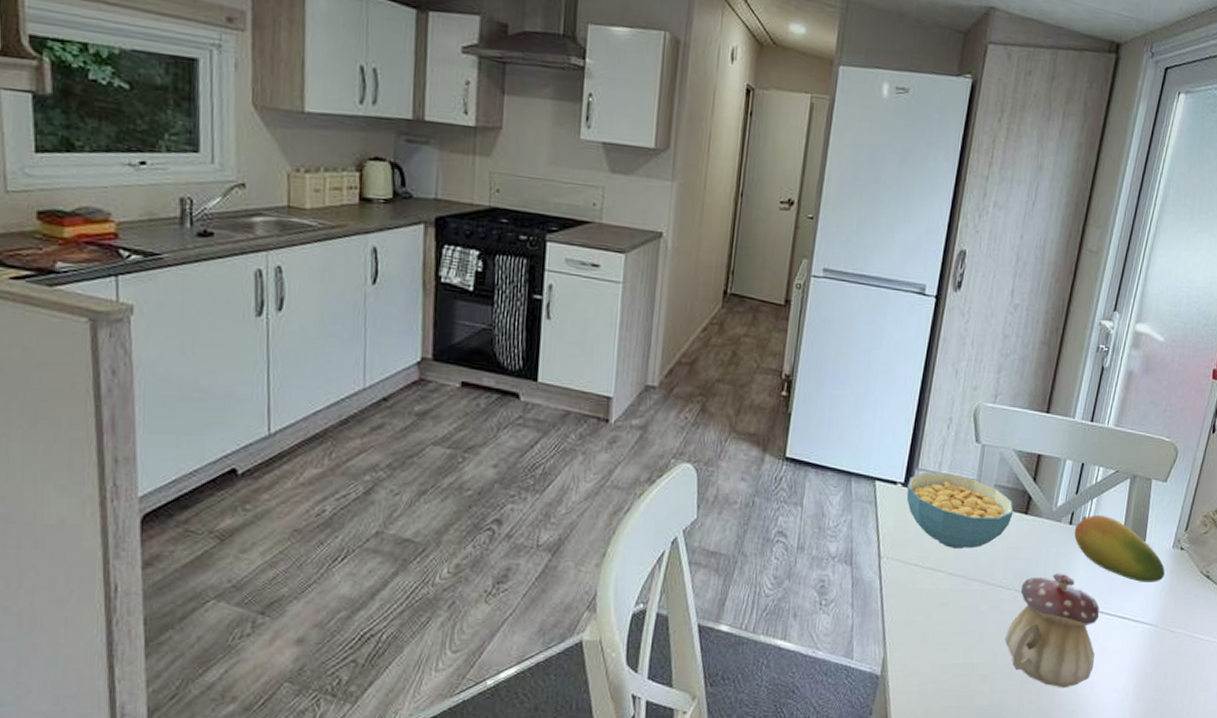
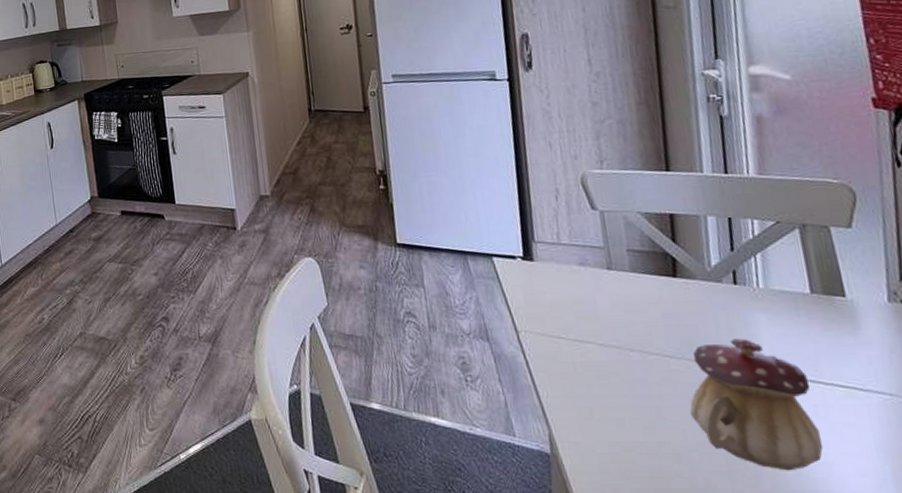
cereal bowl: present [906,473,1014,549] -> none [527,243,659,318]
fruit: present [1074,514,1165,582] -> none [742,271,889,344]

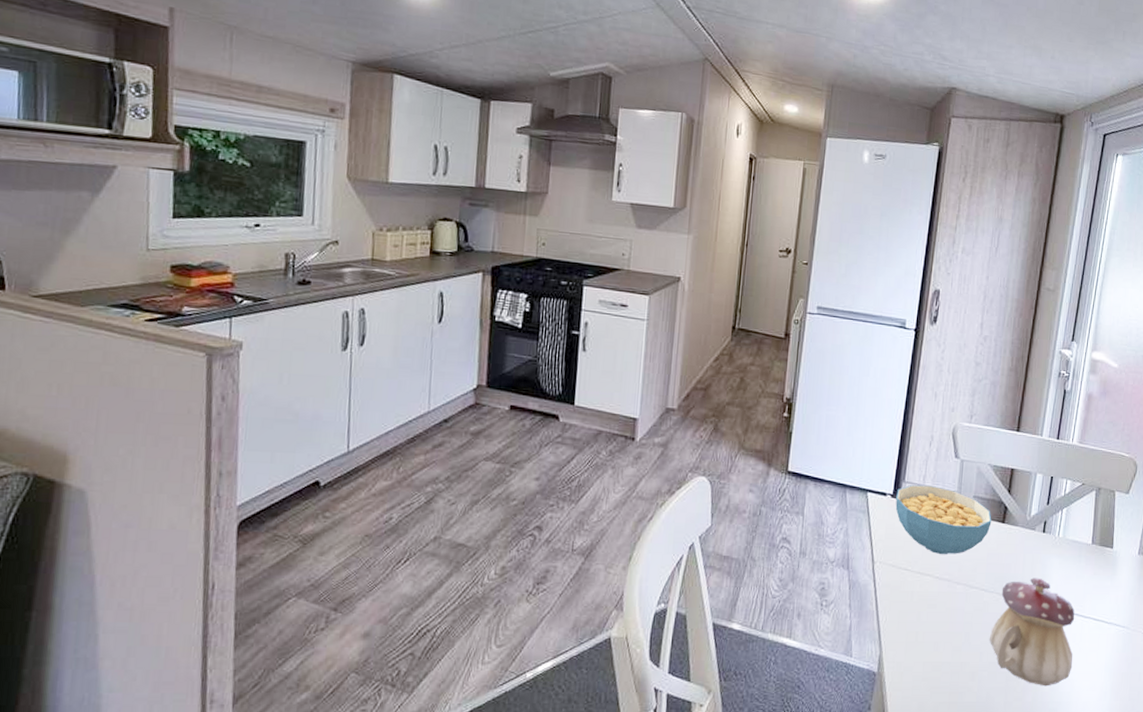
cereal bowl: none [527,243,659,318] -> present [895,485,992,554]

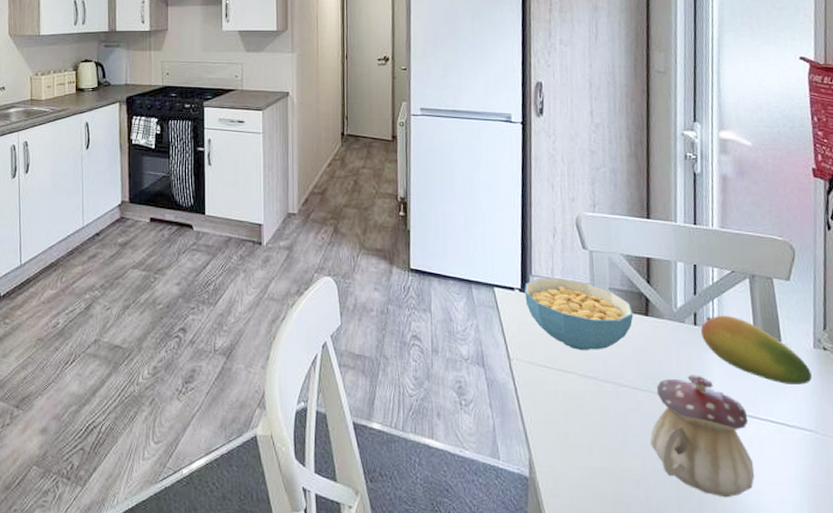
fruit: none [1047,523,1133,587] -> present [700,315,812,385]

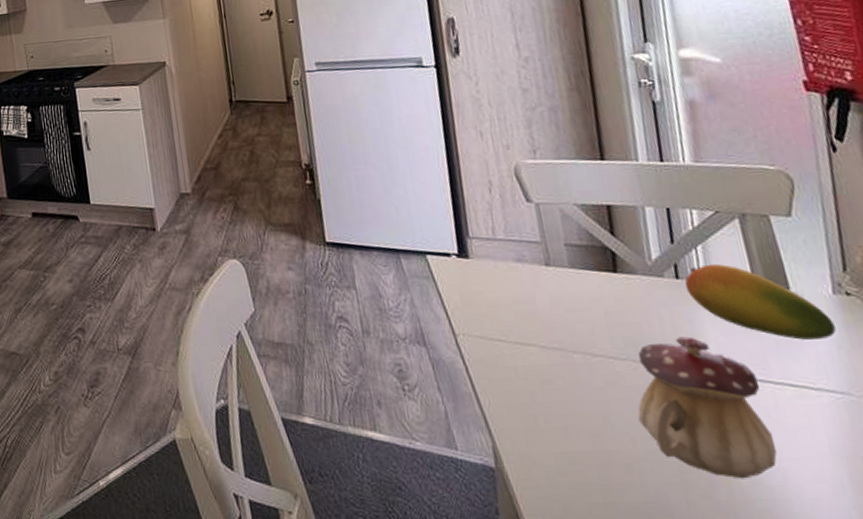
cereal bowl: present [524,279,634,350] -> none [462,238,599,318]

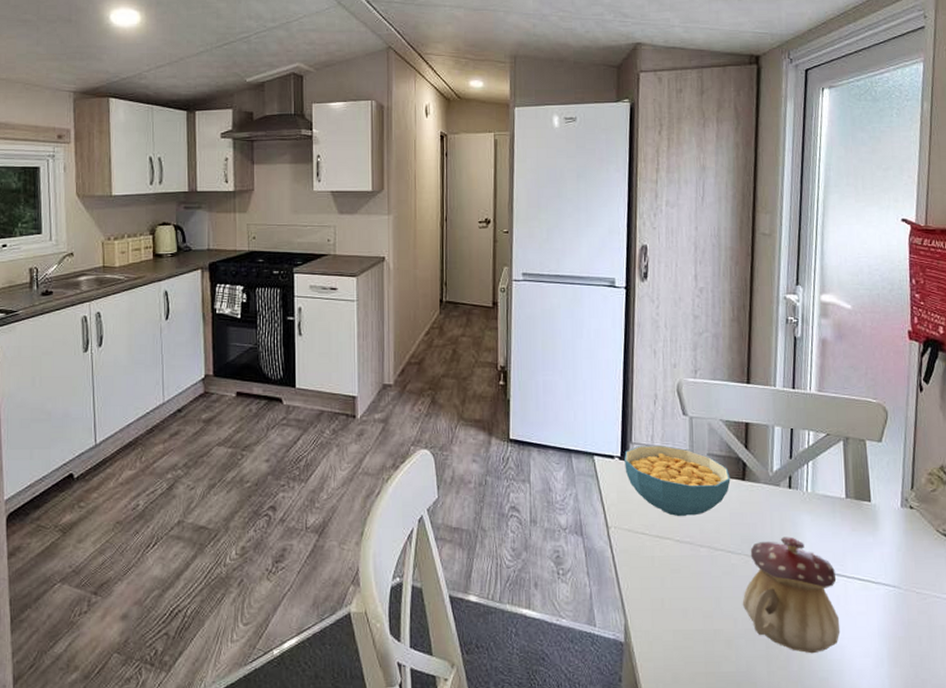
cereal bowl: none [462,238,599,318] -> present [624,446,731,516]
fruit: present [684,263,836,340] -> none [794,477,898,543]

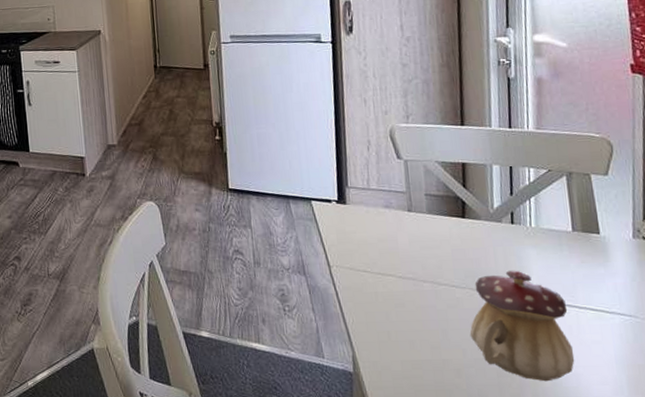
cereal bowl: present [624,446,731,516] -> none [341,188,450,254]

